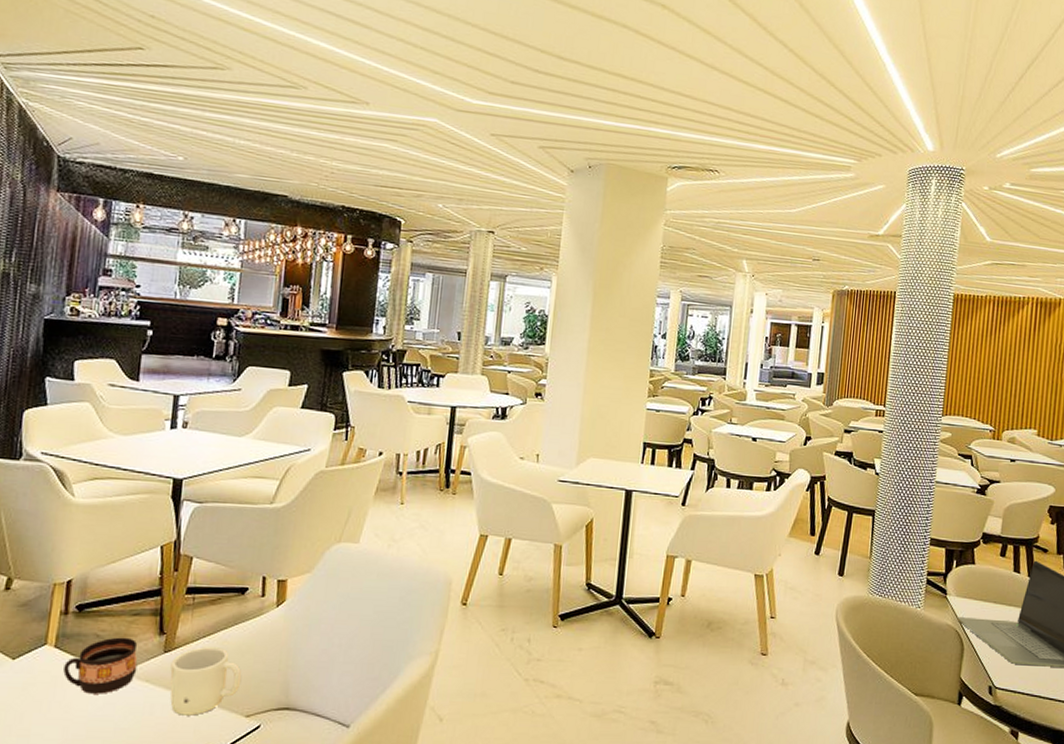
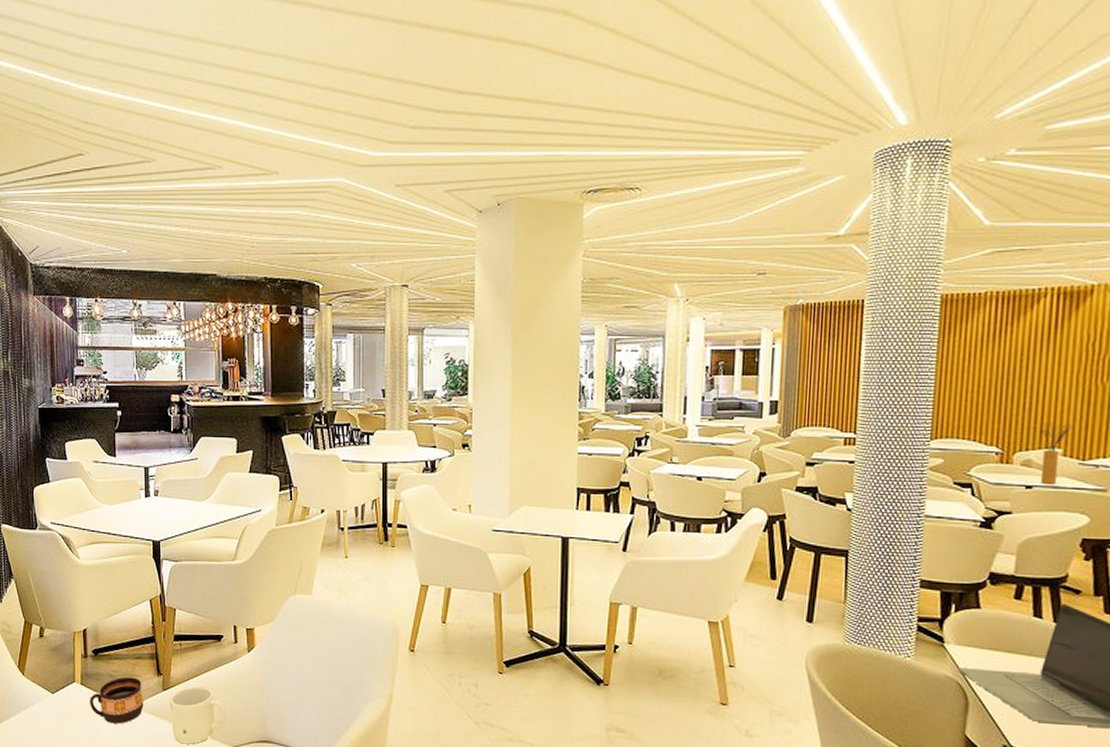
vase: none [1021,406,1044,459] -> present [1040,421,1072,484]

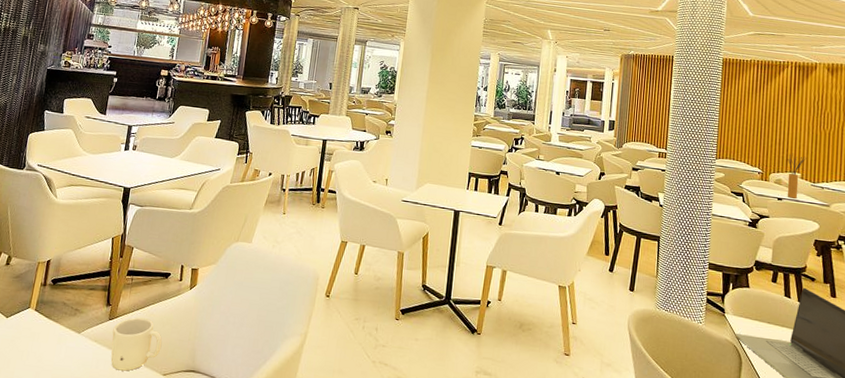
cup: present [90,677,144,724] -> none [39,305,92,349]

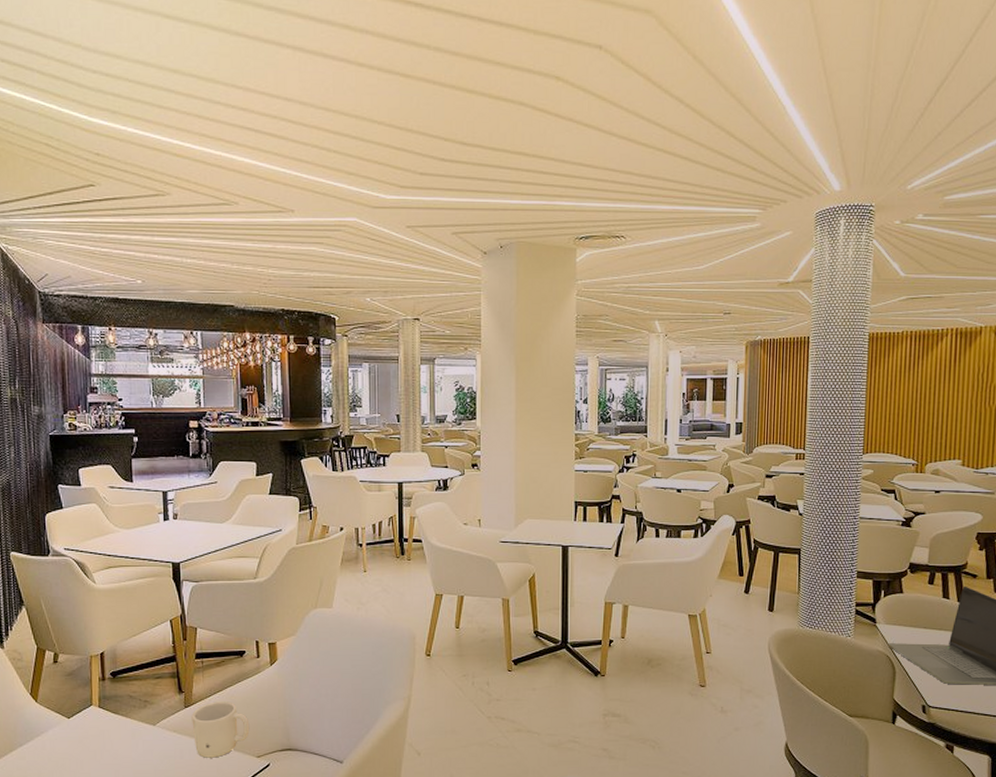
vase: present [787,153,806,199] -> none [945,437,968,489]

